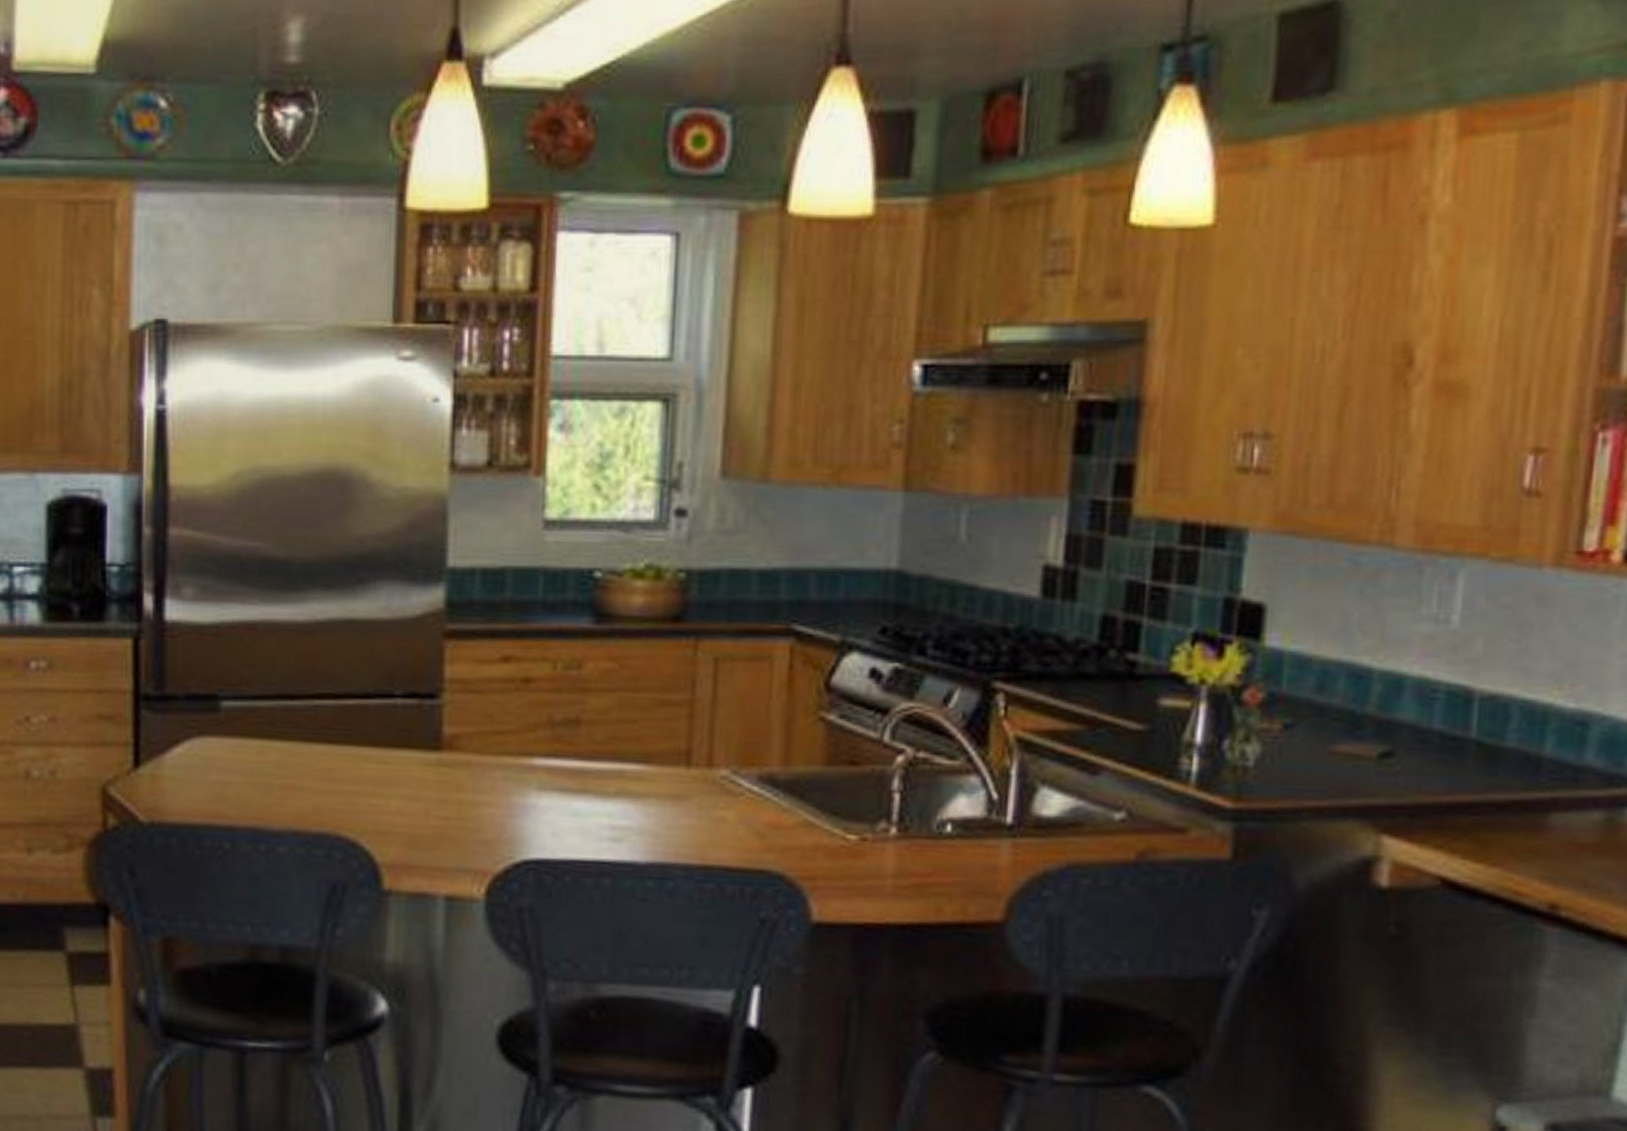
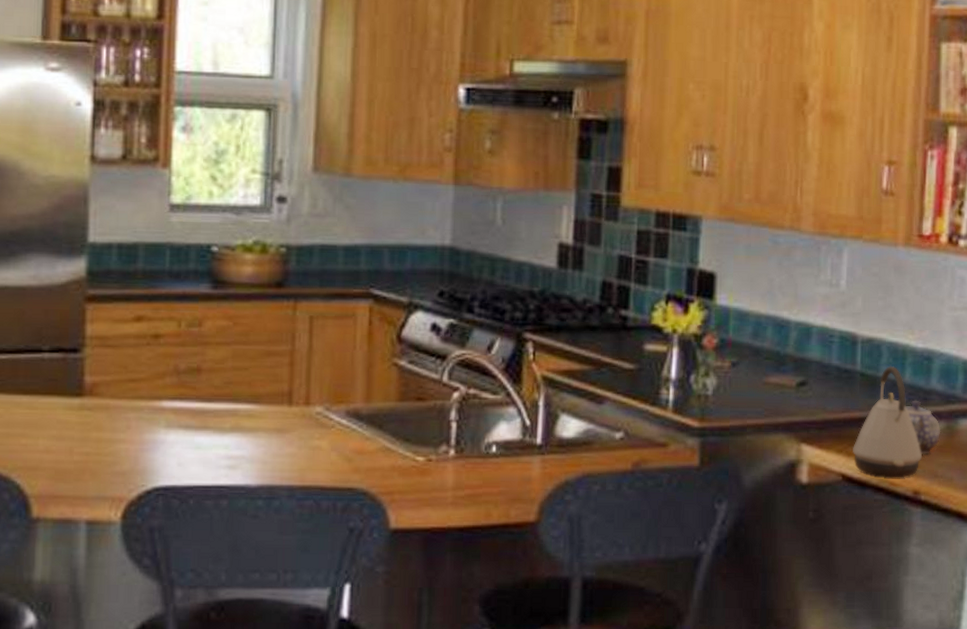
kettle: none [1458,732,1566,885] -> present [853,365,923,478]
teapot: none [1542,781,1598,855] -> present [905,401,941,454]

